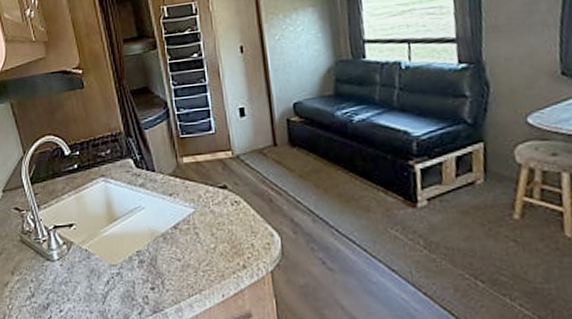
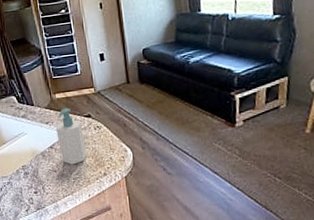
soap bottle: none [182,175,221,252] -> present [56,107,87,165]

